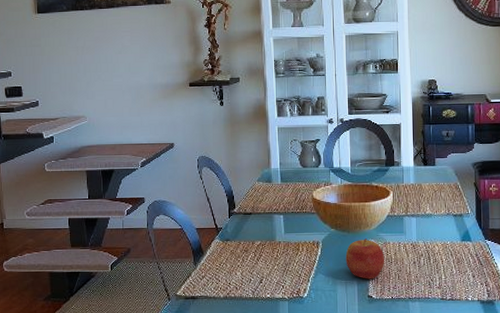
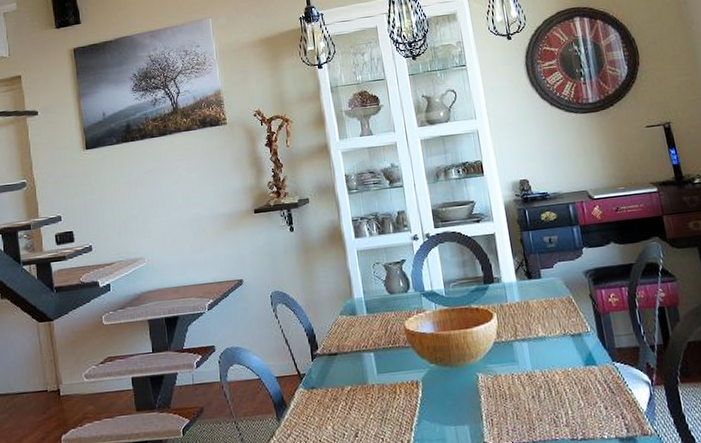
apple: present [345,239,385,279] -> none [451,372,499,423]

